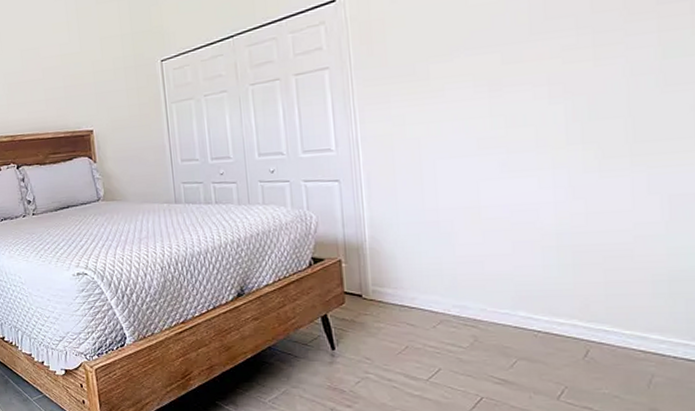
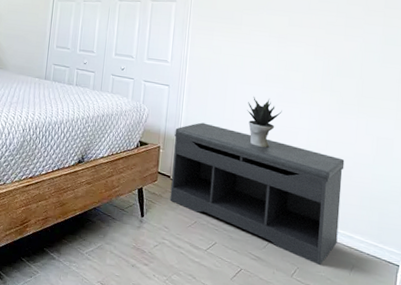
bench: none [358,220,623,381] -> present [170,122,345,266]
potted plant: none [456,171,510,238] -> present [247,97,282,148]

